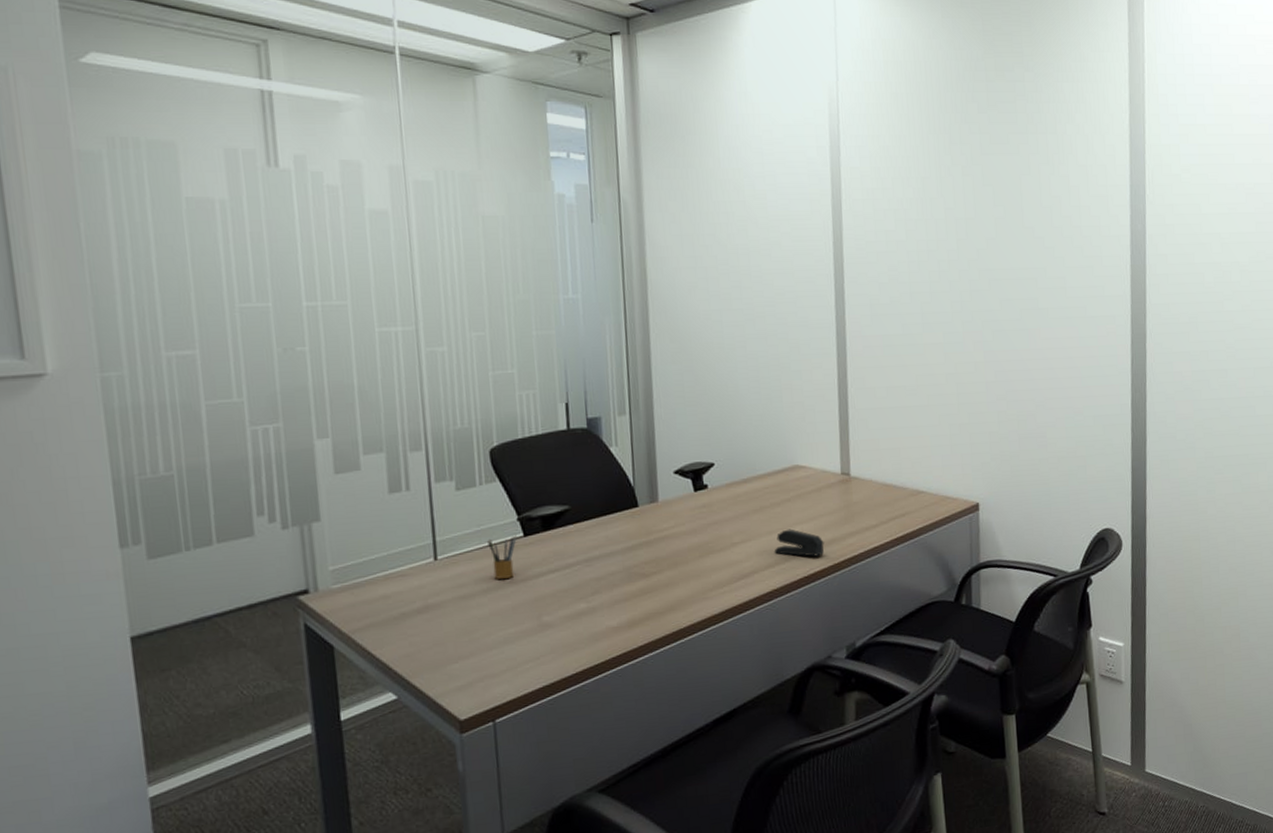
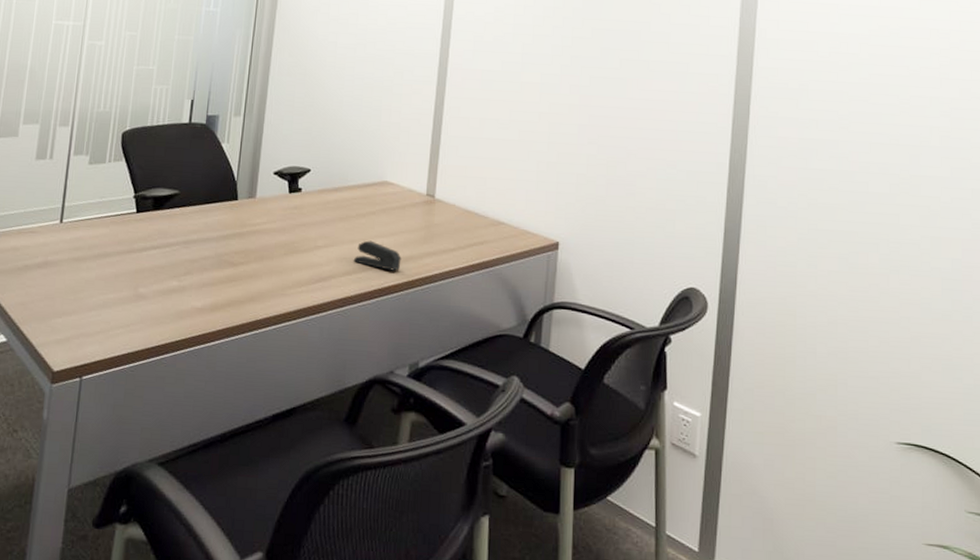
pencil box: present [487,535,517,579] -> none [105,210,130,248]

